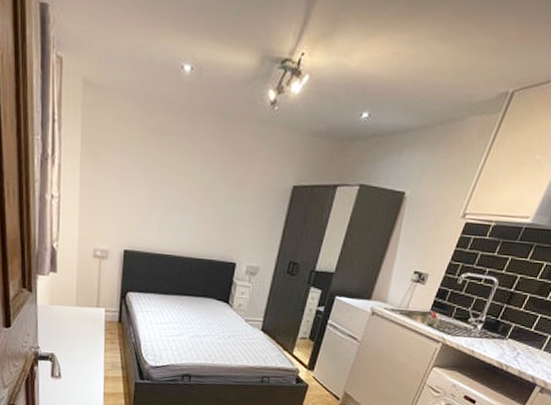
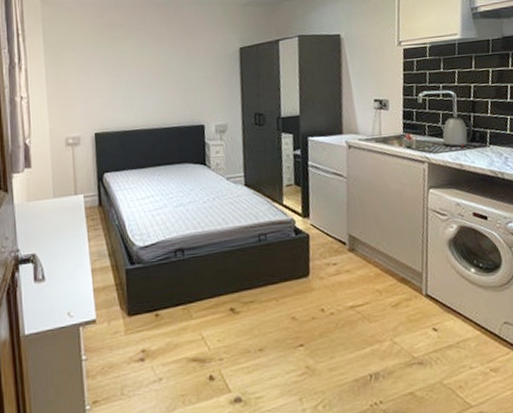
kettle: none [464,304,502,336] -> present [442,116,474,149]

